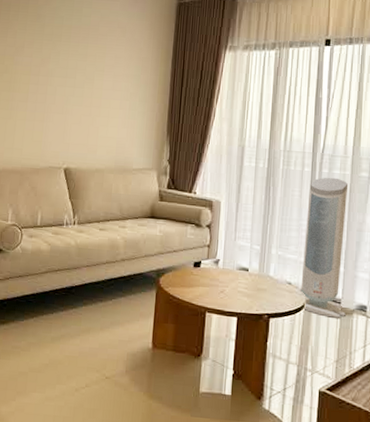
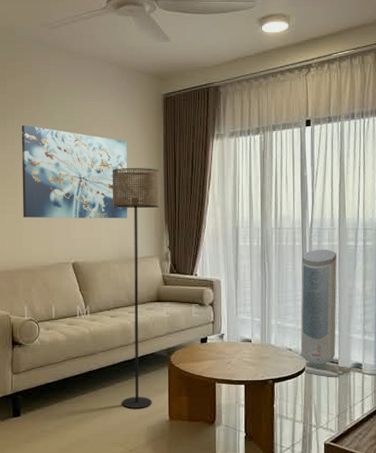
wall art: none [17,18,135,126] -> present [21,125,128,219]
floor lamp: none [103,72,166,333] -> present [112,168,160,409]

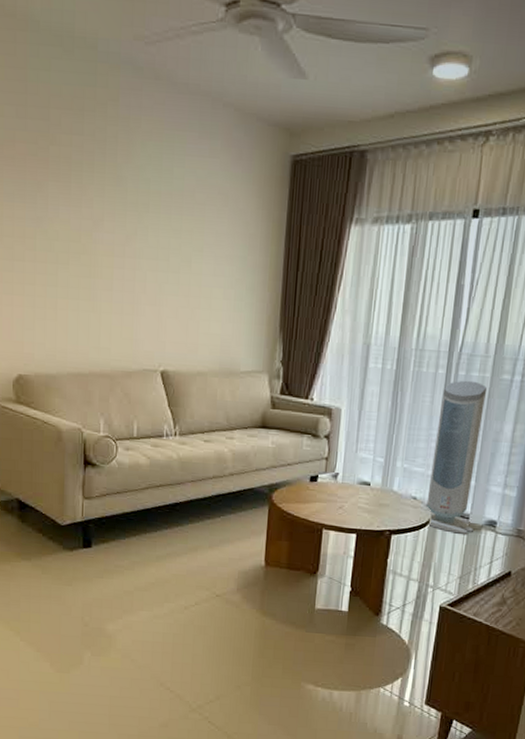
wall art: present [21,125,128,219] -> none [101,182,240,321]
floor lamp: present [112,168,160,409] -> none [211,253,278,551]

